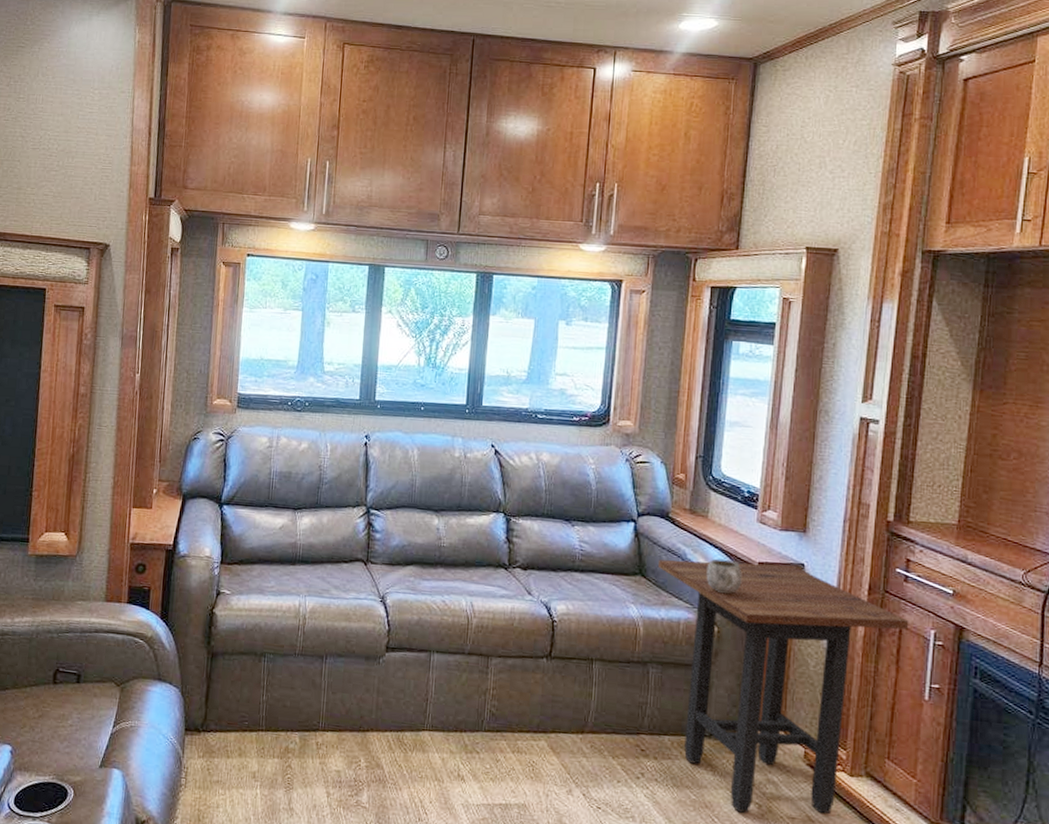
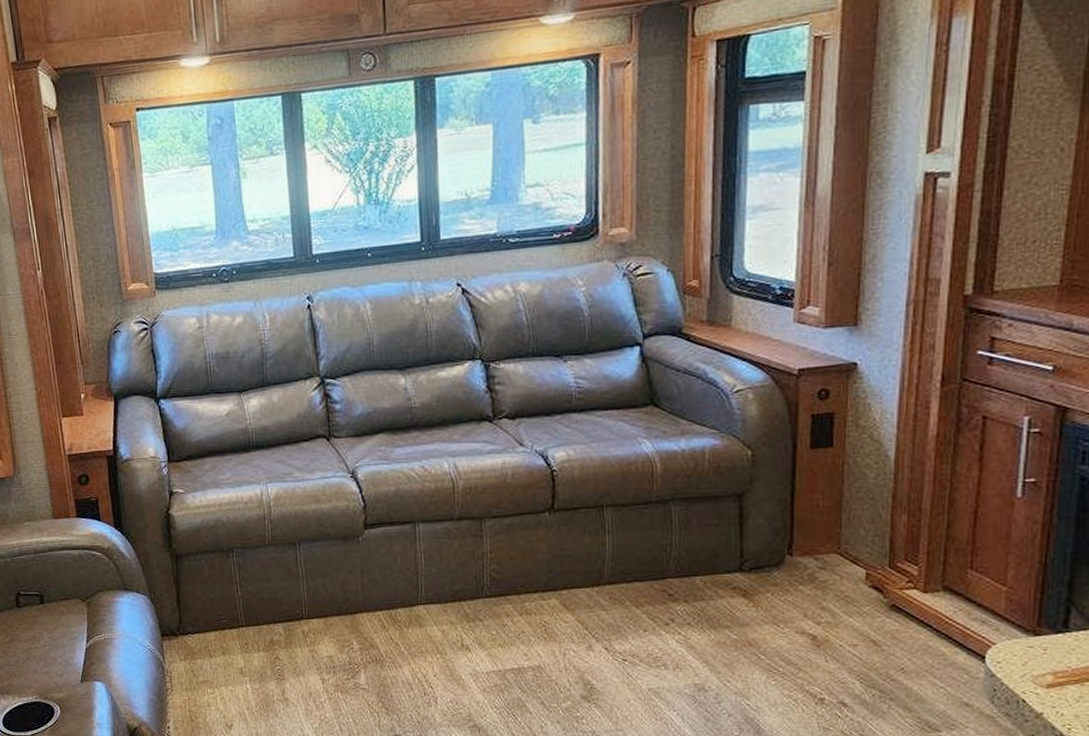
side table: present [657,559,909,815] -> none [672,366,995,646]
mug: present [706,558,742,594] -> none [733,371,779,412]

